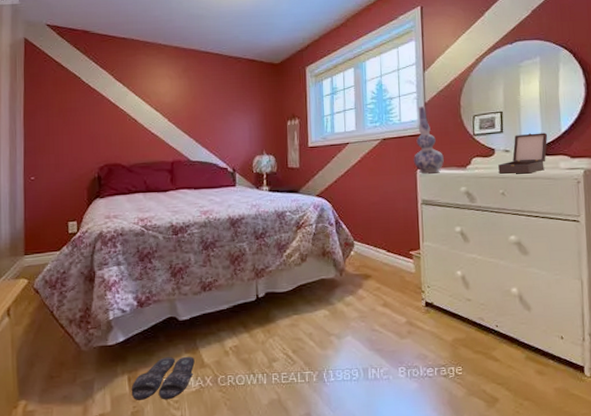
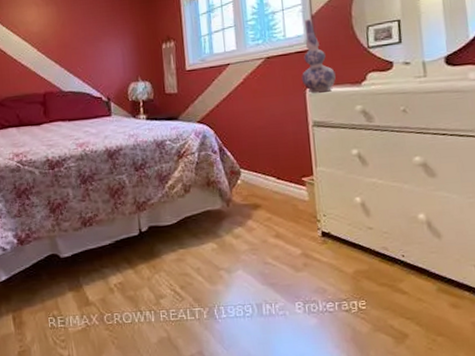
slippers: present [131,356,195,400] -> none [16,294,79,340]
jewelry box: present [498,133,548,174] -> none [397,40,454,89]

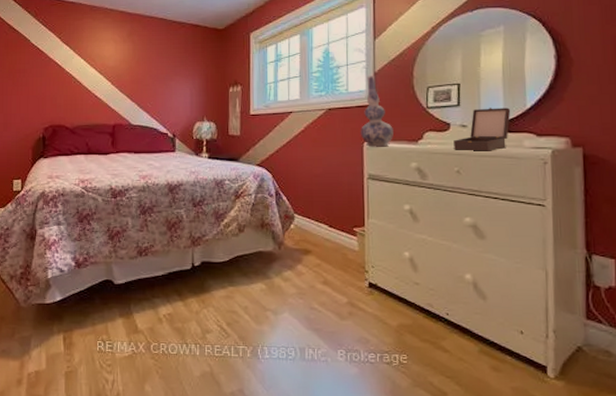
jewelry box: none [397,40,454,89] -> present [454,108,511,151]

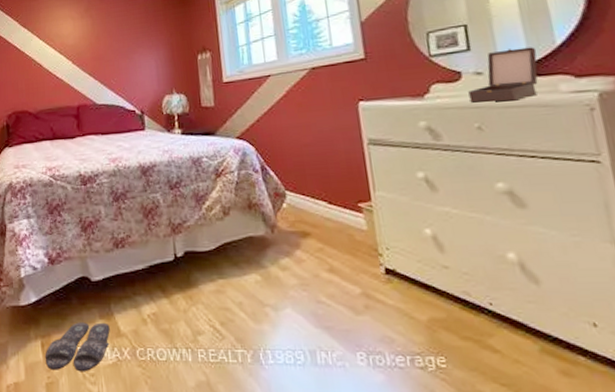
slippers: none [66,320,128,363] -> present [45,322,110,372]
vase: present [360,76,395,148] -> none [351,26,394,109]

